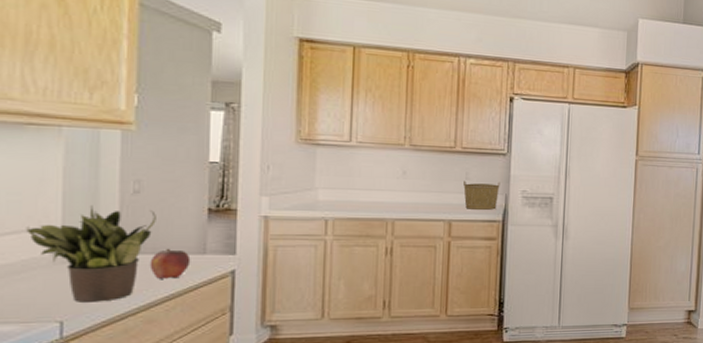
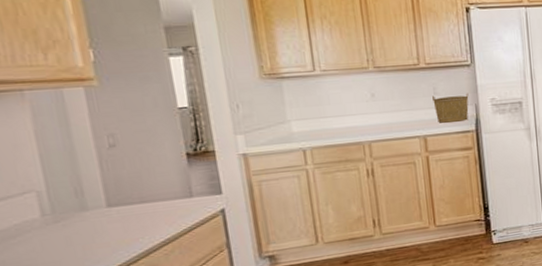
potted plant: present [26,204,156,302] -> none [10,162,138,258]
fruit: present [149,248,191,279] -> none [139,195,180,226]

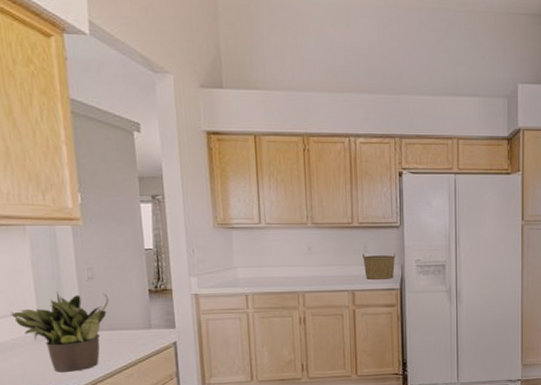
potted plant: none [10,162,138,258] -> present [10,291,109,372]

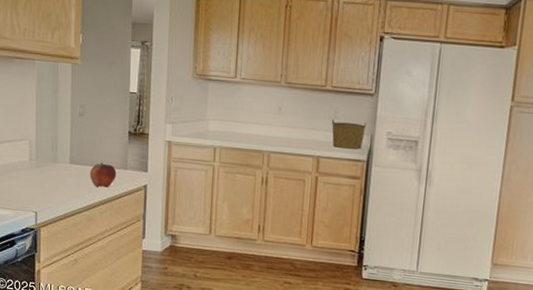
potted plant: present [10,291,109,372] -> none [15,123,94,200]
fruit: none [108,325,141,351] -> present [90,162,117,188]

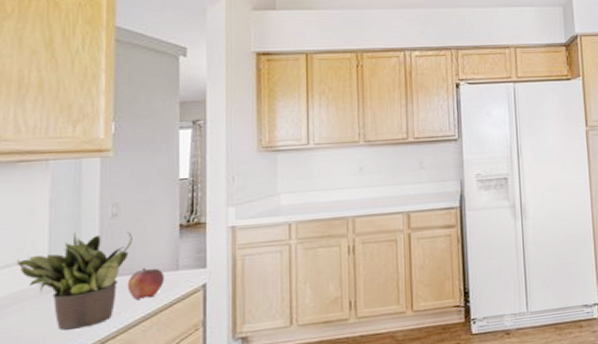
potted plant: none [15,123,94,200] -> present [16,232,133,331]
basket: present [332,119,367,150] -> none [418,168,455,199]

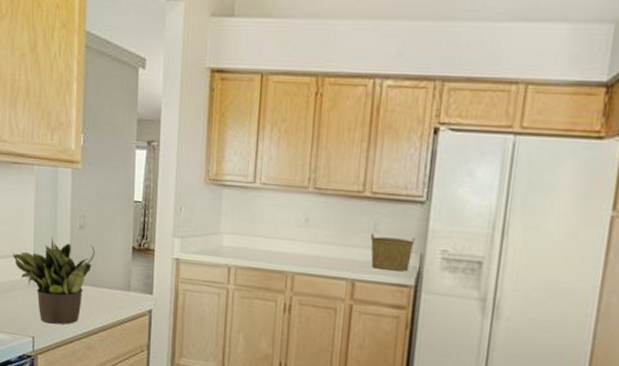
fruit: present [127,267,165,300] -> none [90,282,119,312]
basket: none [418,168,455,199] -> present [371,233,415,272]

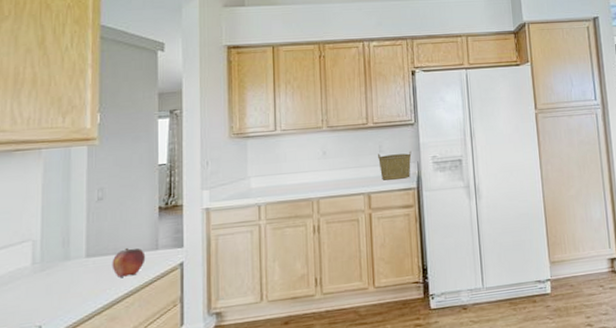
potted plant: present [12,236,95,325] -> none [12,214,116,307]
fruit: none [90,282,119,312] -> present [112,247,146,278]

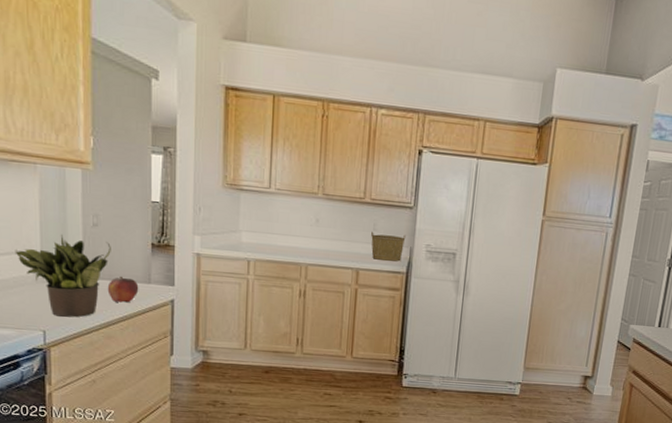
potted plant: none [12,214,116,307] -> present [15,234,111,318]

